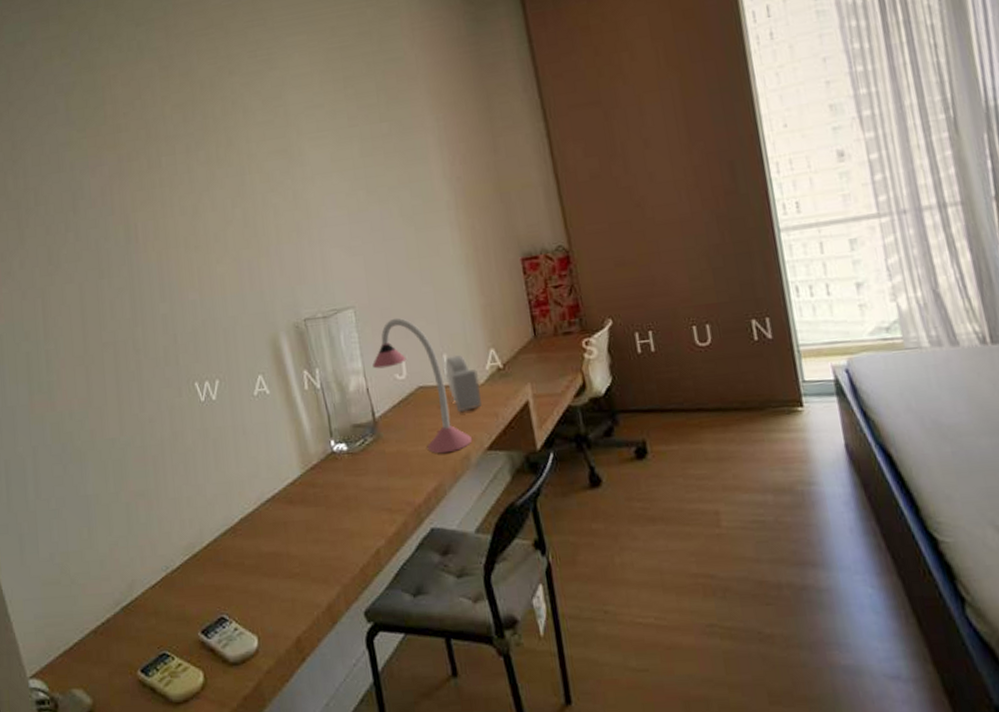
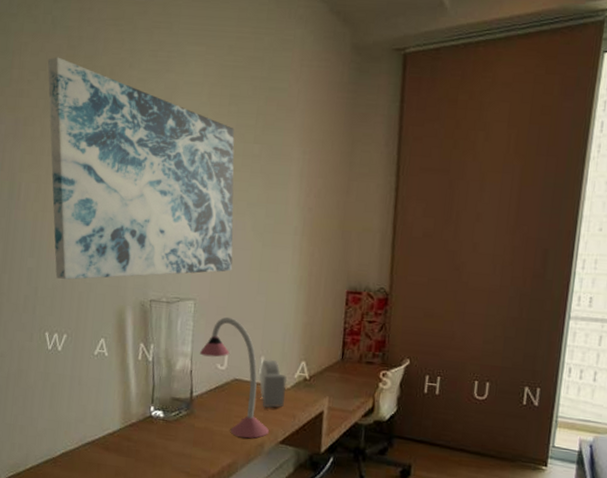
wall art: none [140,81,388,319] -> present [47,57,235,280]

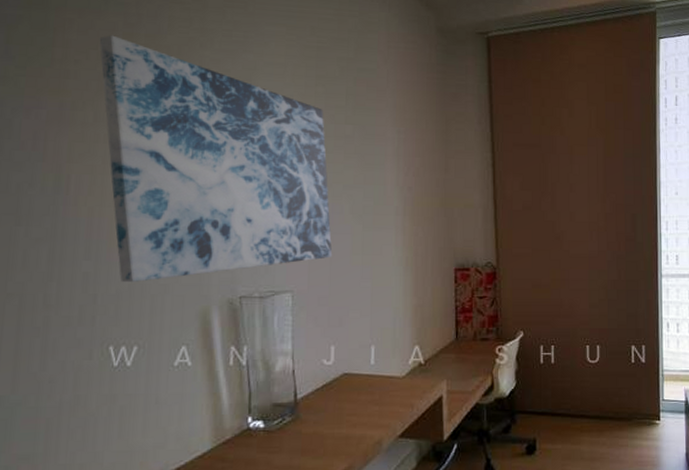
desk lamp: present [200,316,270,439] -> none [302,306,387,438]
alarm clock: present [259,359,287,408] -> none [370,347,402,401]

